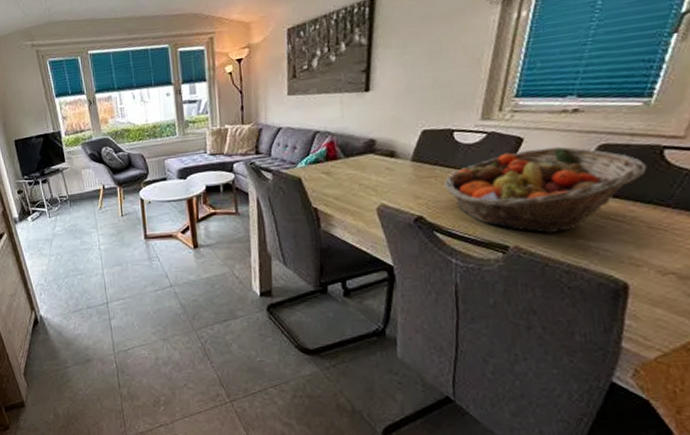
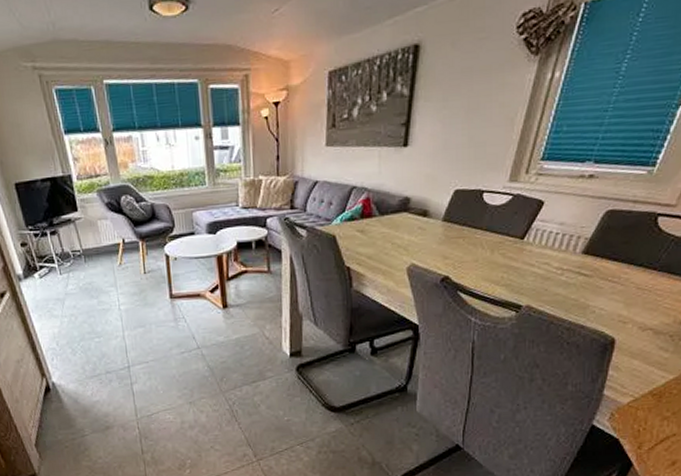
fruit basket: present [444,146,647,234] -> none [470,210,643,294]

